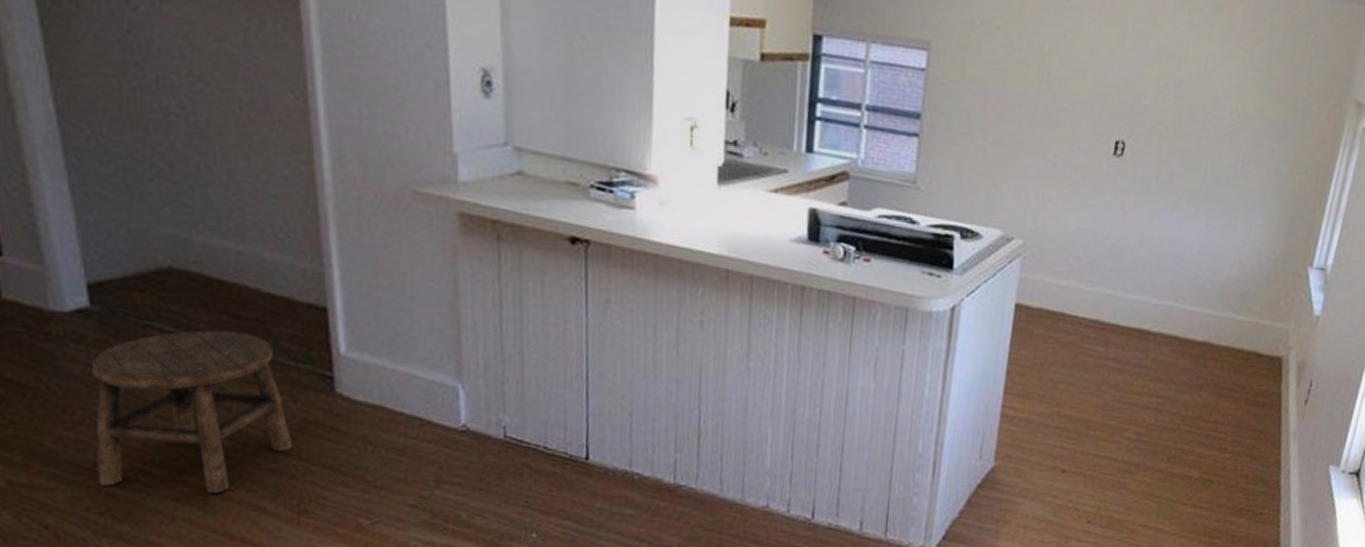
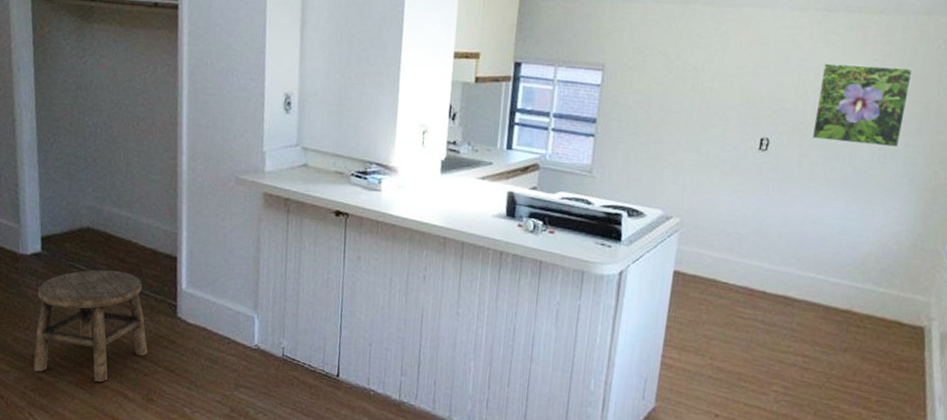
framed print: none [1171,50,1281,154] -> present [811,63,913,148]

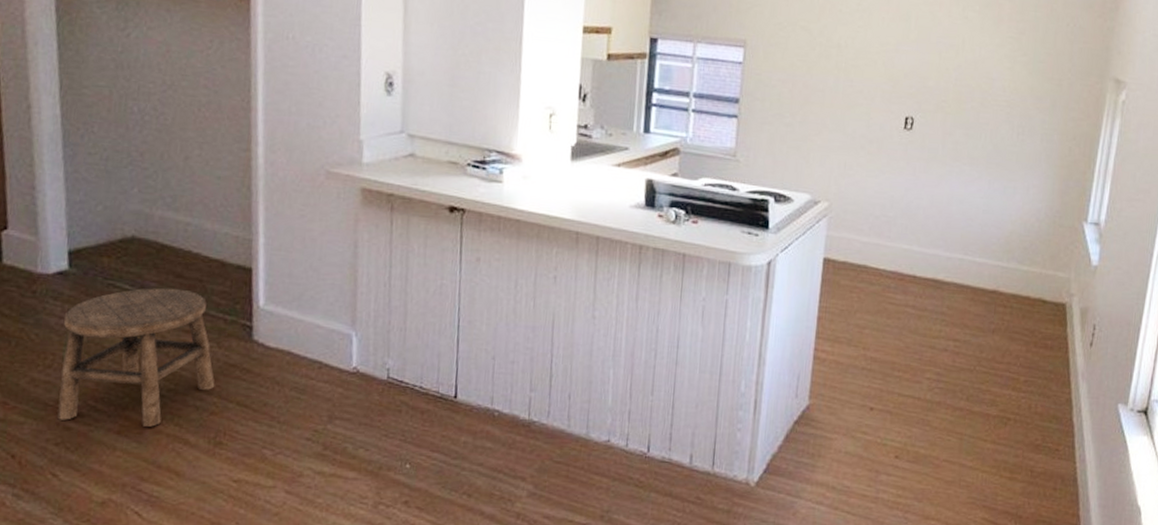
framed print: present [811,63,913,148] -> none [954,40,1045,125]

